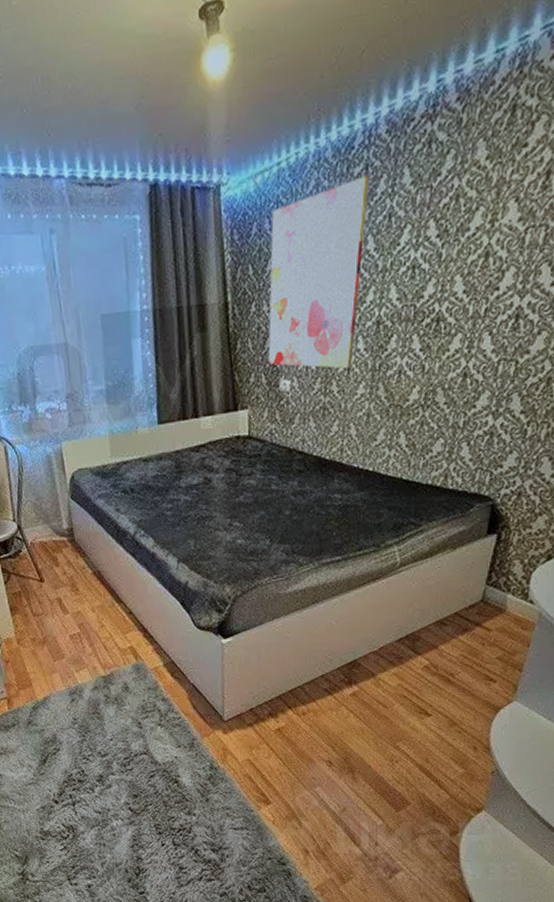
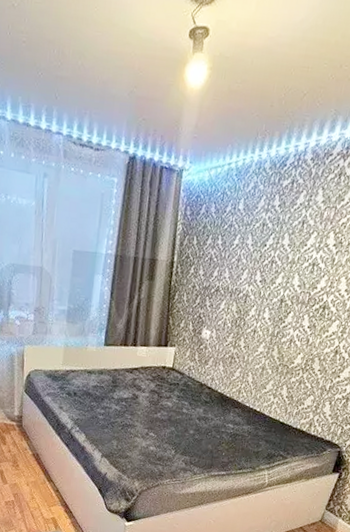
wall art: present [268,175,370,369] -> none [196,188,294,331]

